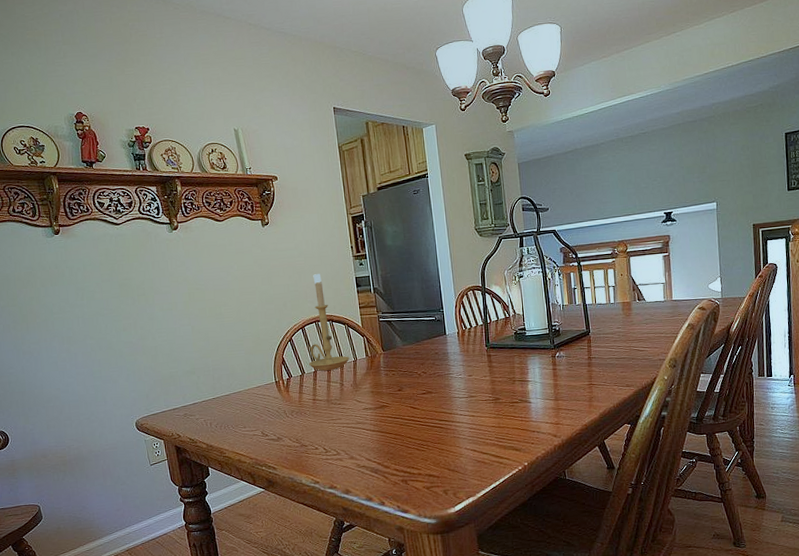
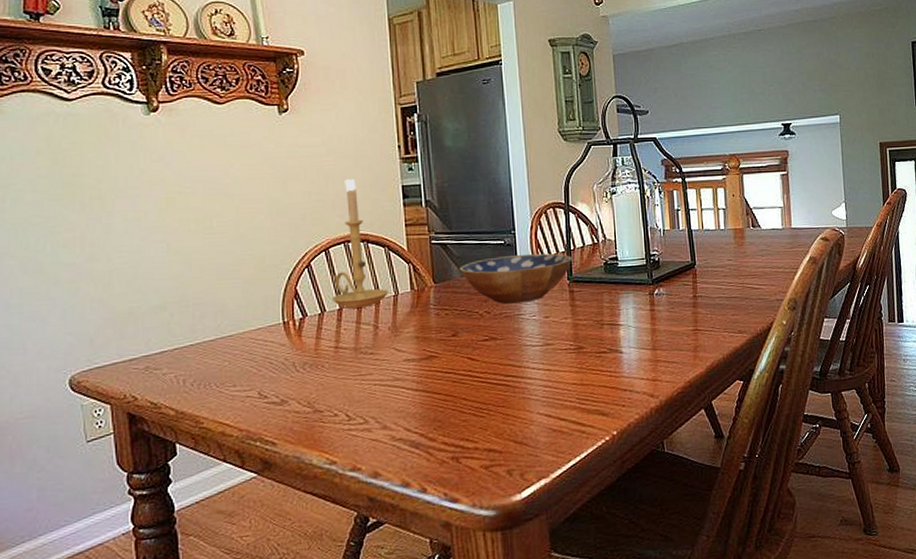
bowl: none [402,326,489,366] -> present [460,253,572,304]

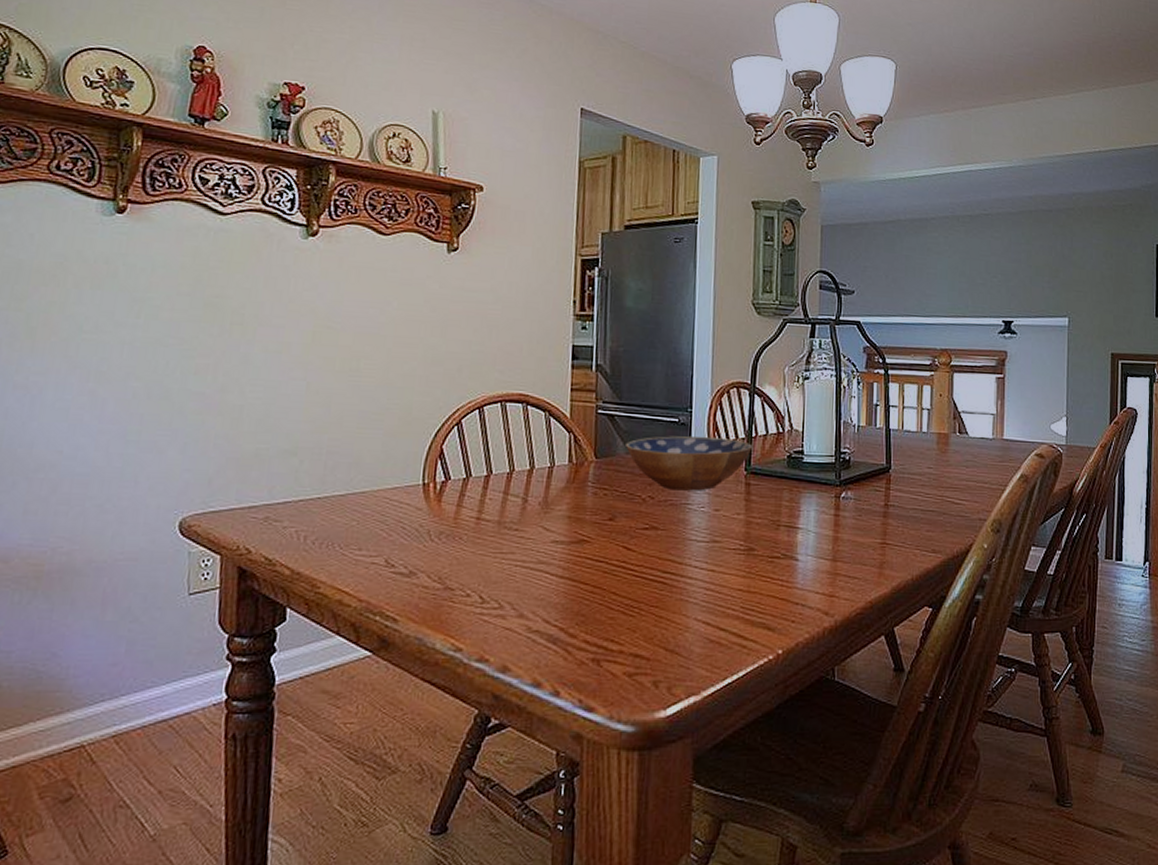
candle holder: present [332,179,389,308] -> none [480,332,544,477]

